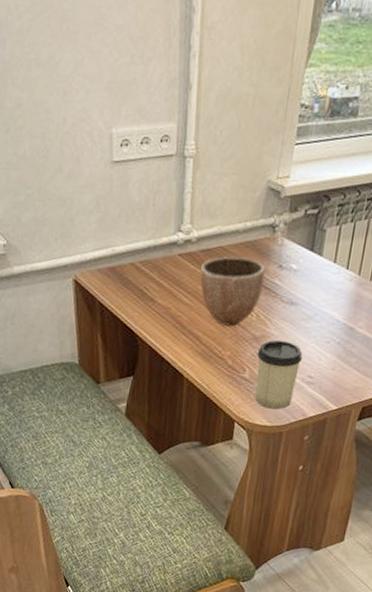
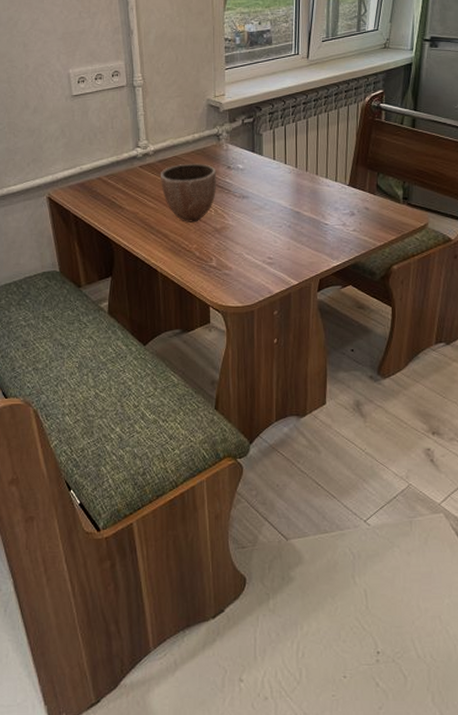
cup: present [255,340,303,410] -> none [220,229,260,291]

